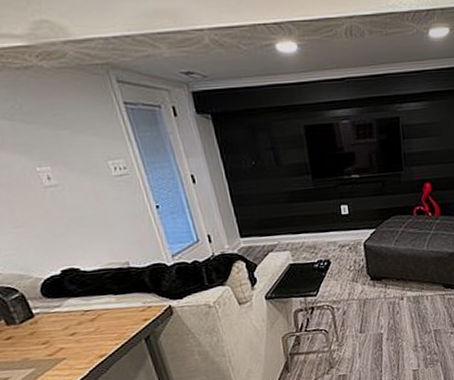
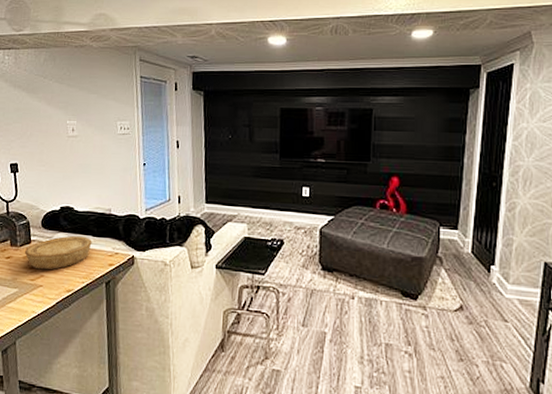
bowl: none [28,296,116,343] -> present [24,235,92,270]

